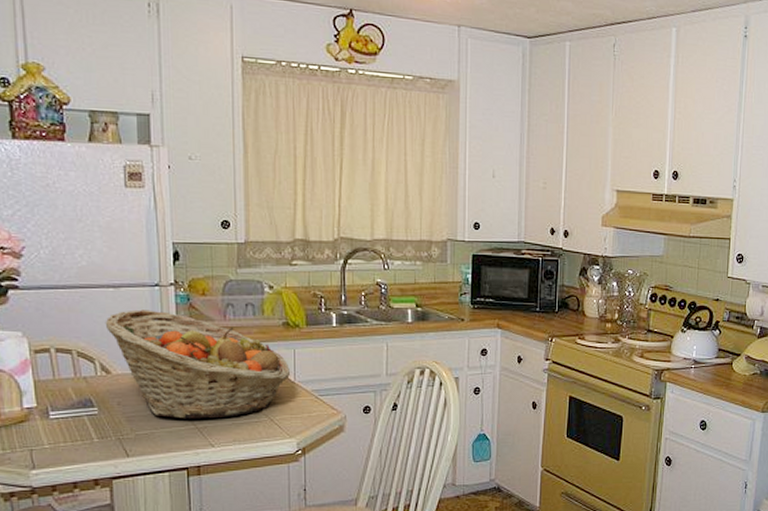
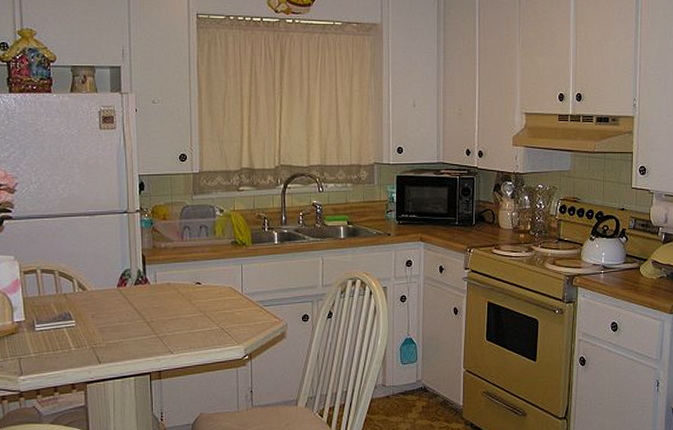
fruit basket: present [105,309,290,419] -> none [82,234,238,329]

